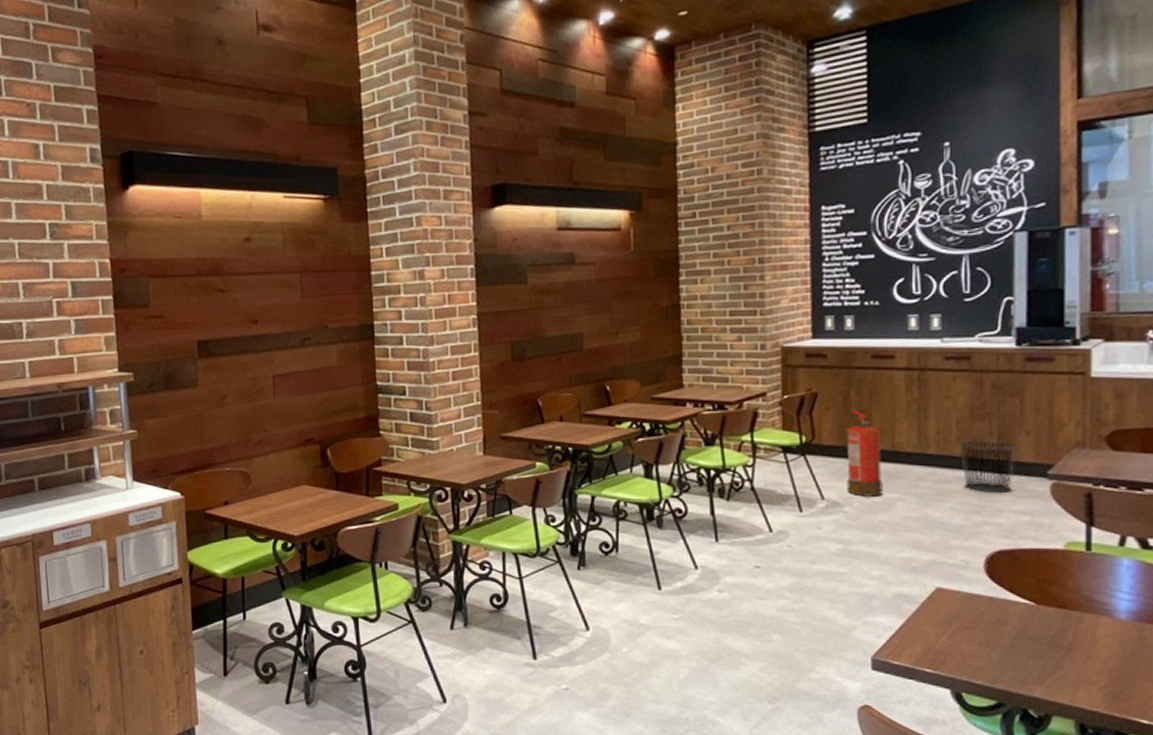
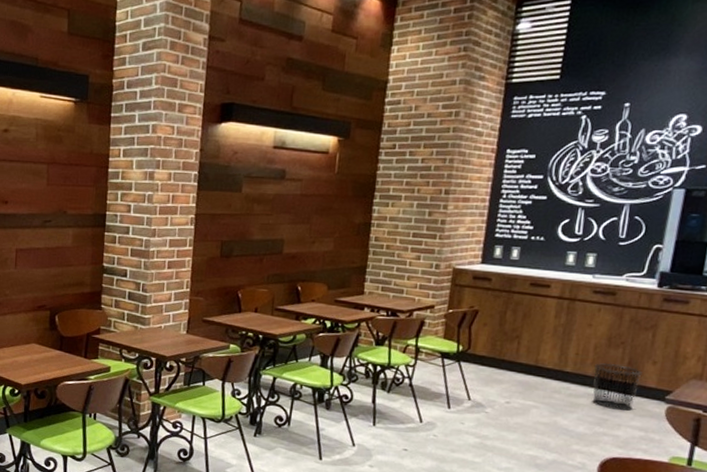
fire extinguisher: present [847,410,883,497] -> none [491,328,528,403]

